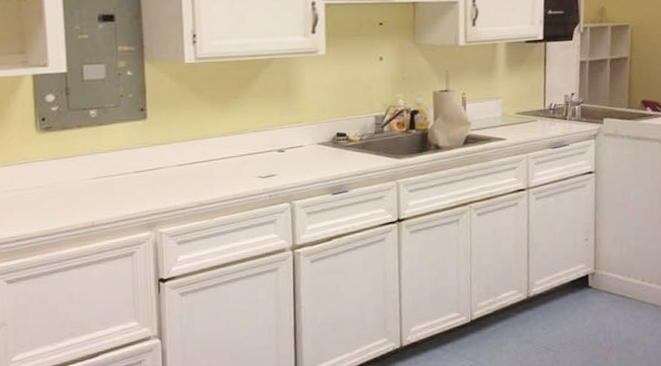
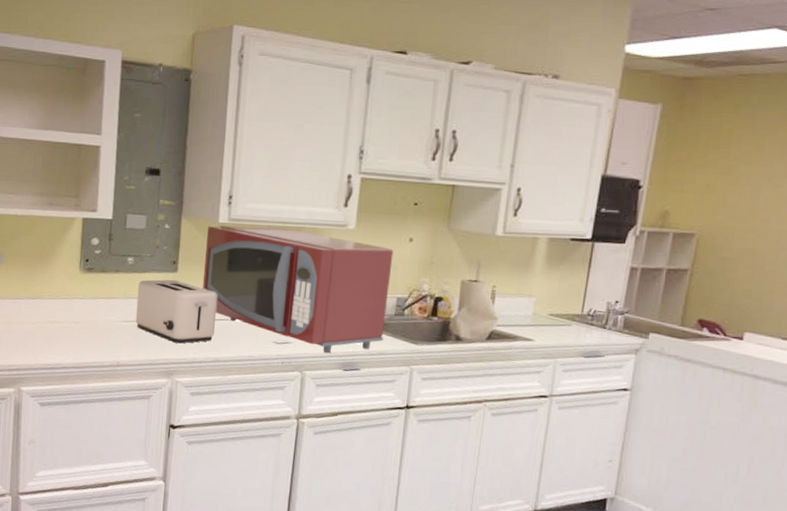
toaster: none [105,127,195,193] -> present [135,279,218,344]
microwave: none [174,61,368,180] -> present [202,225,394,354]

